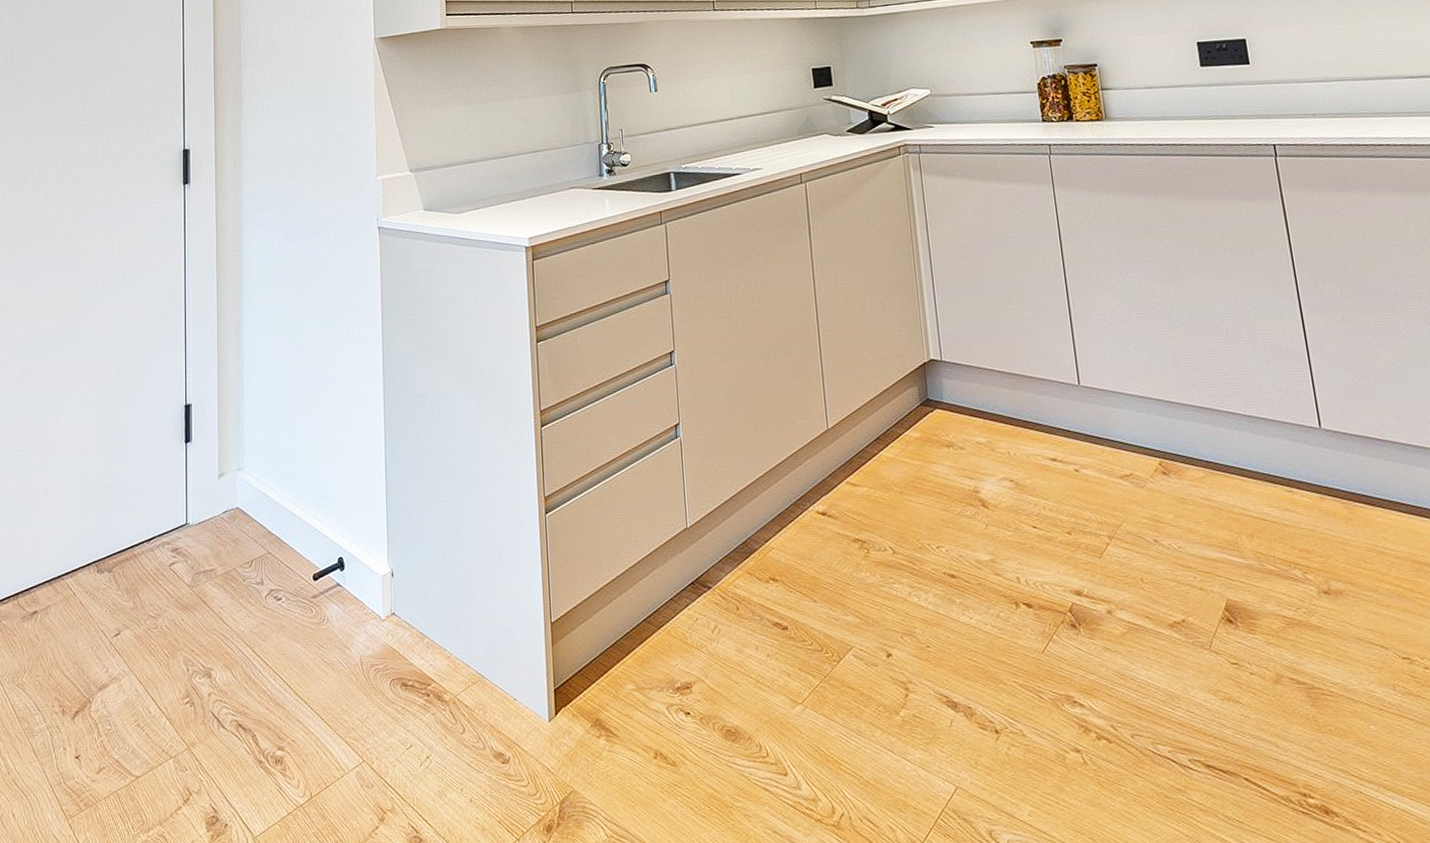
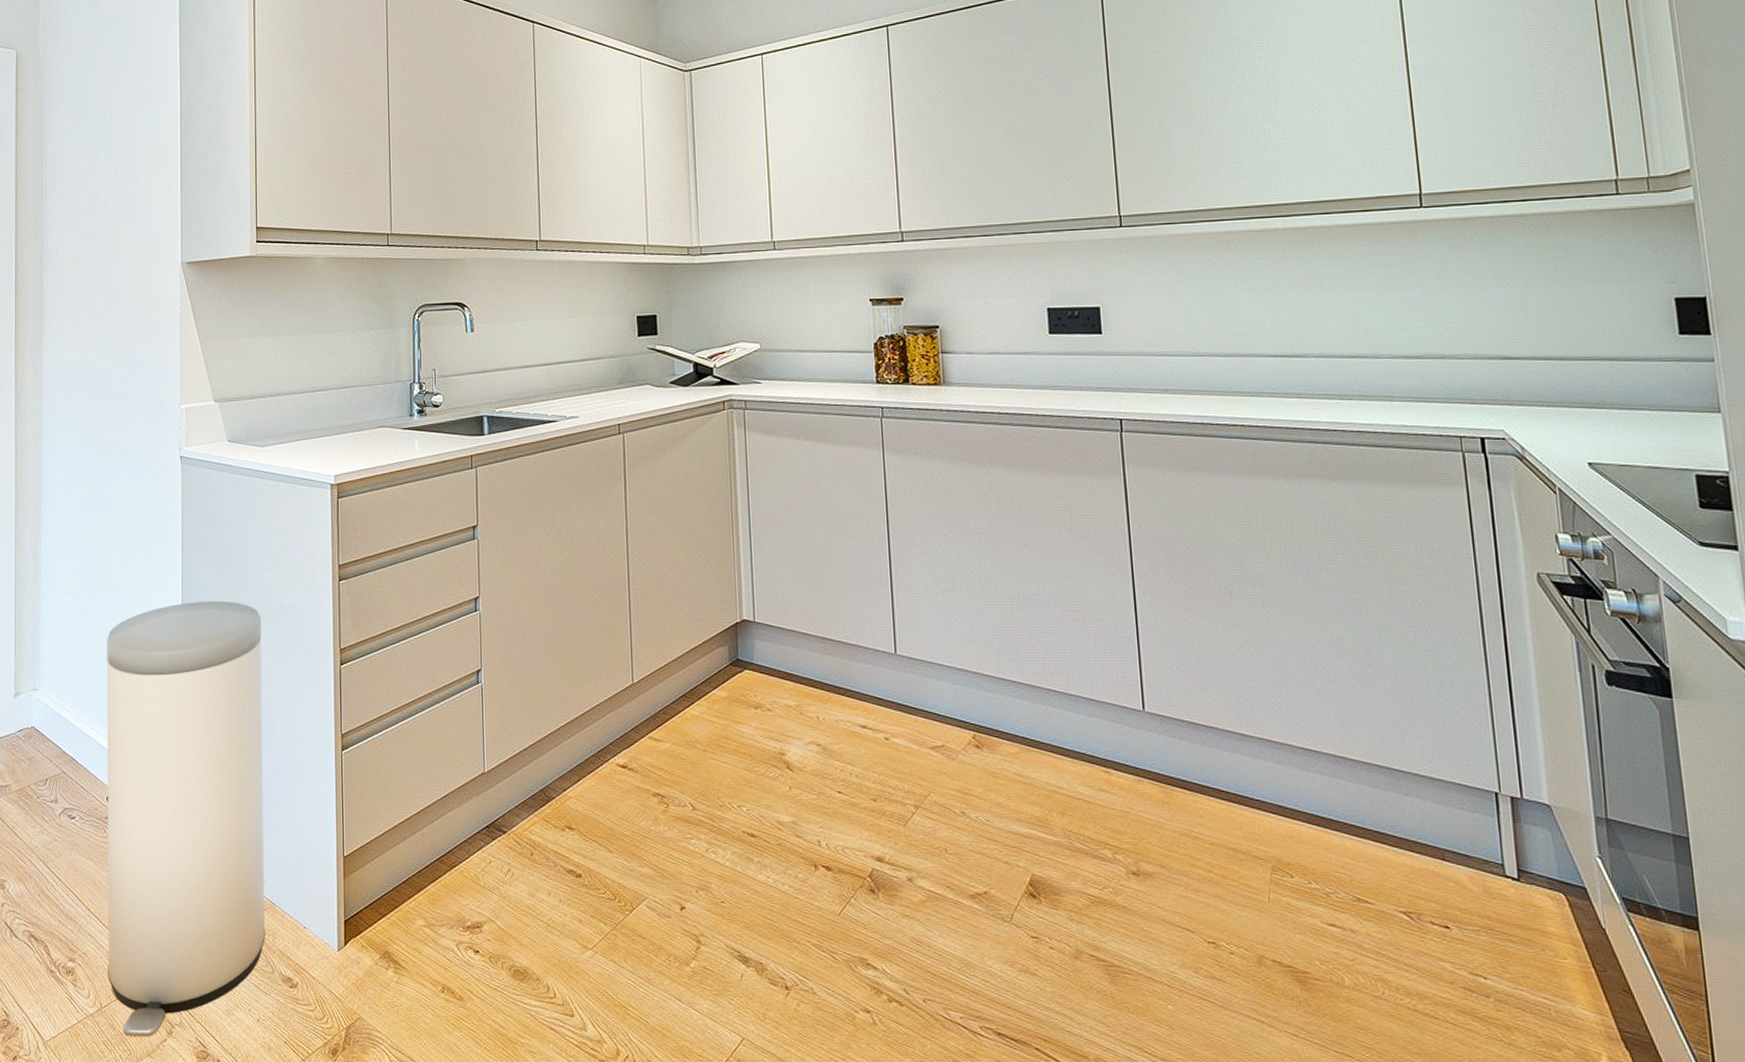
pedal bin: none [309,368,476,827] -> present [106,600,266,1038]

